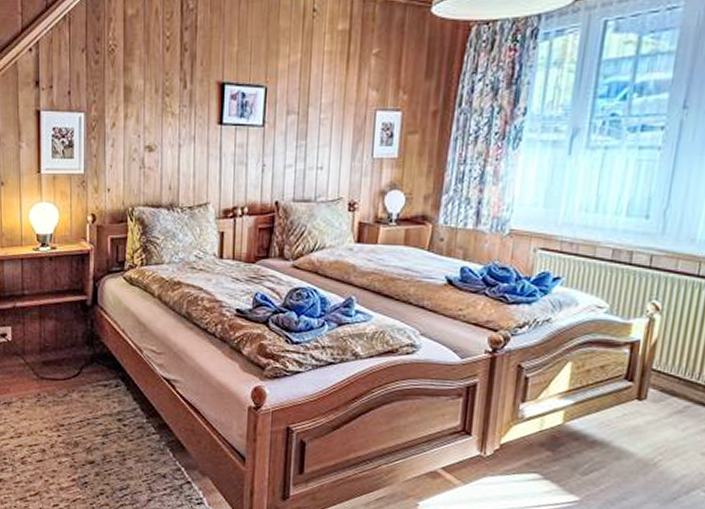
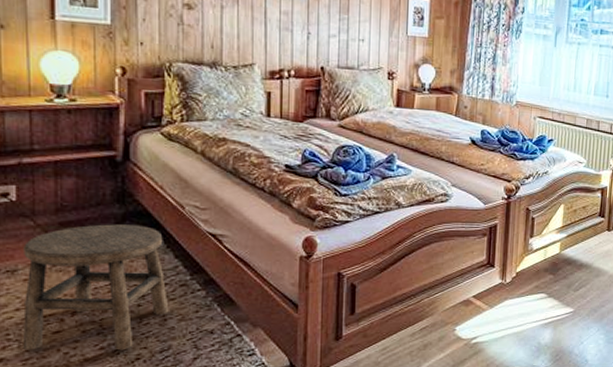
stool: none [15,364,128,484] -> present [22,224,169,351]

